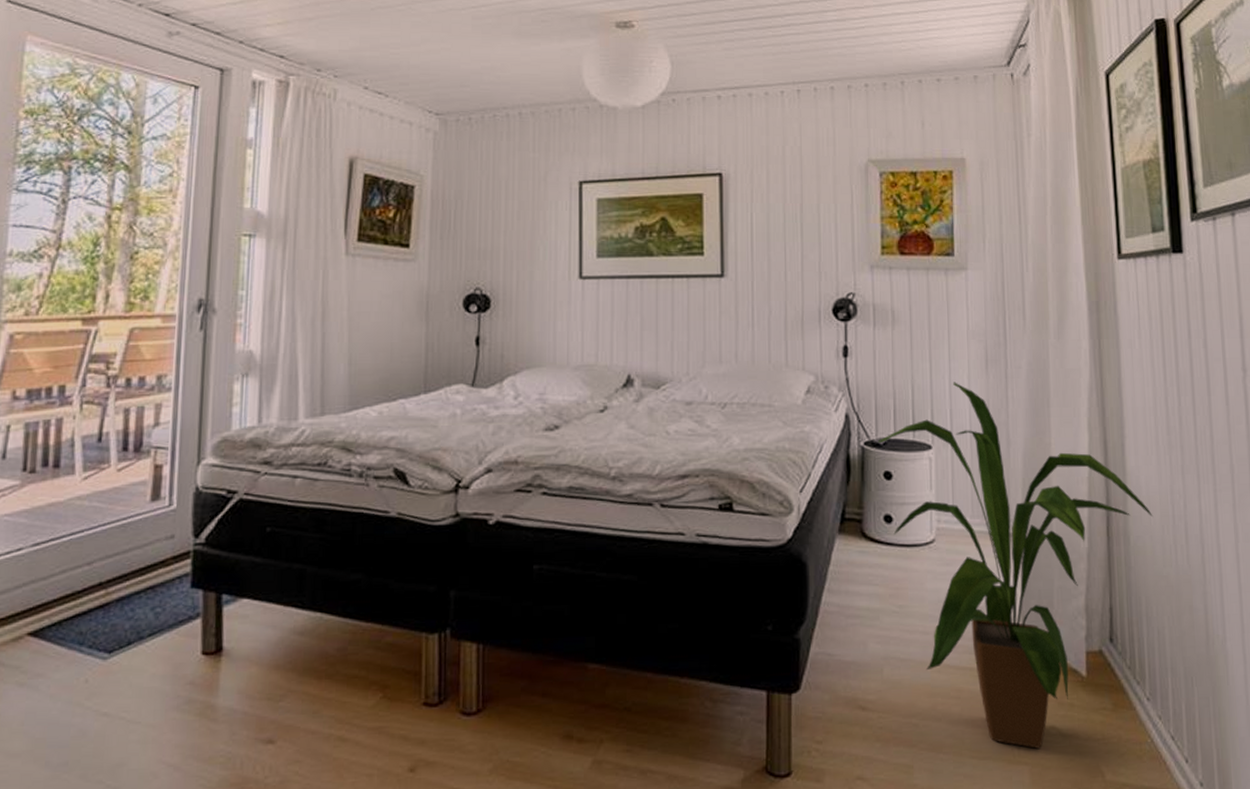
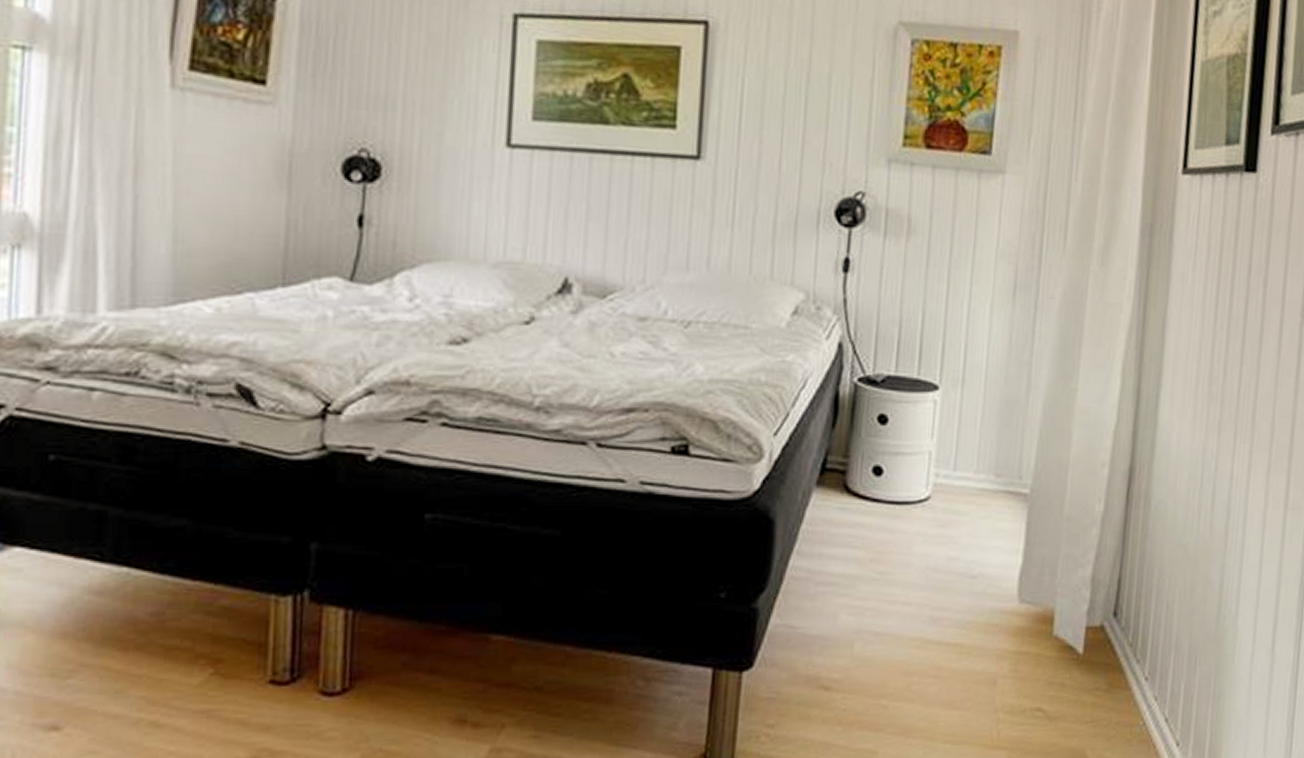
house plant: present [878,382,1153,749] -> none [874,310,1180,732]

